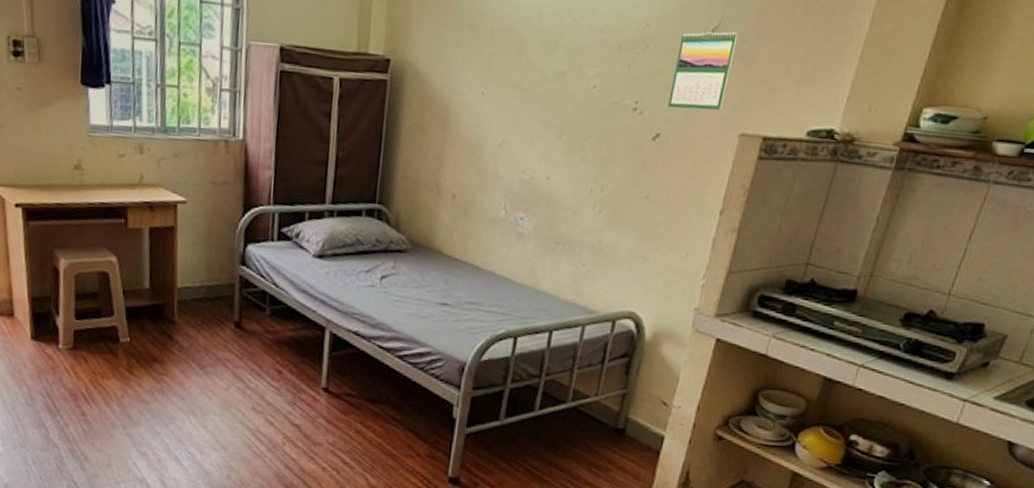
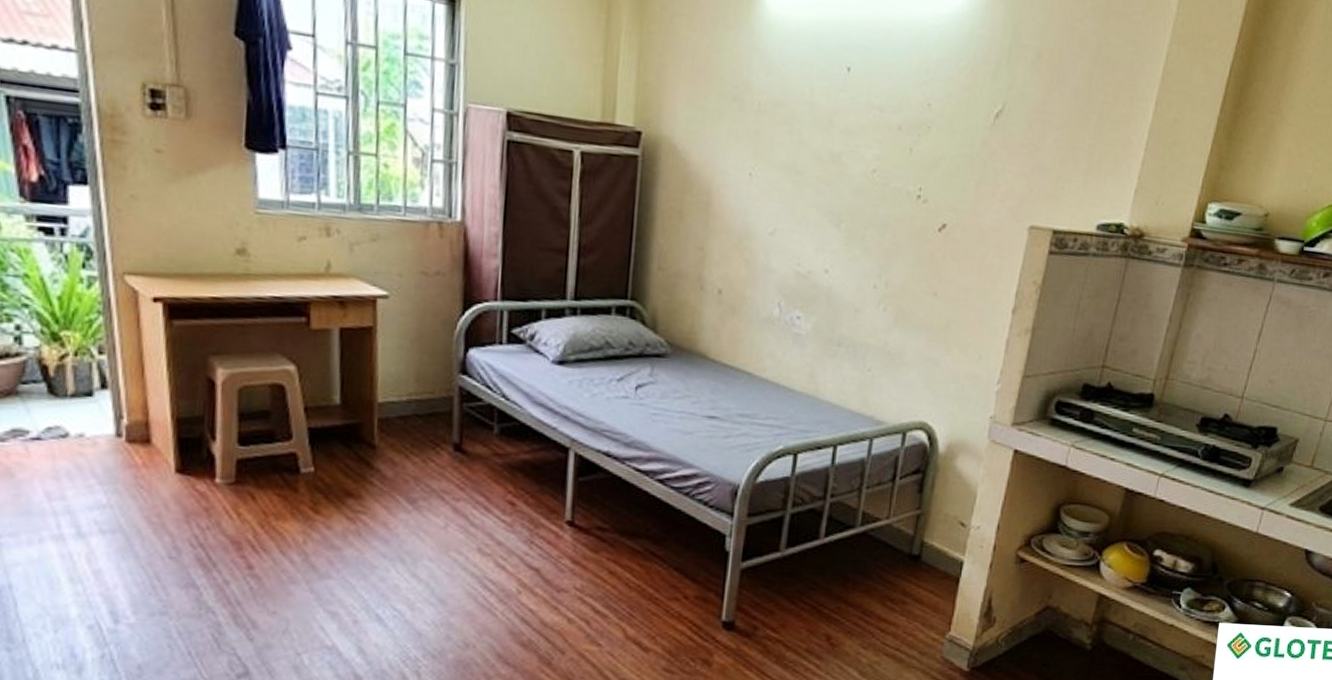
calendar: present [668,32,738,110] -> none [954,115,1023,200]

